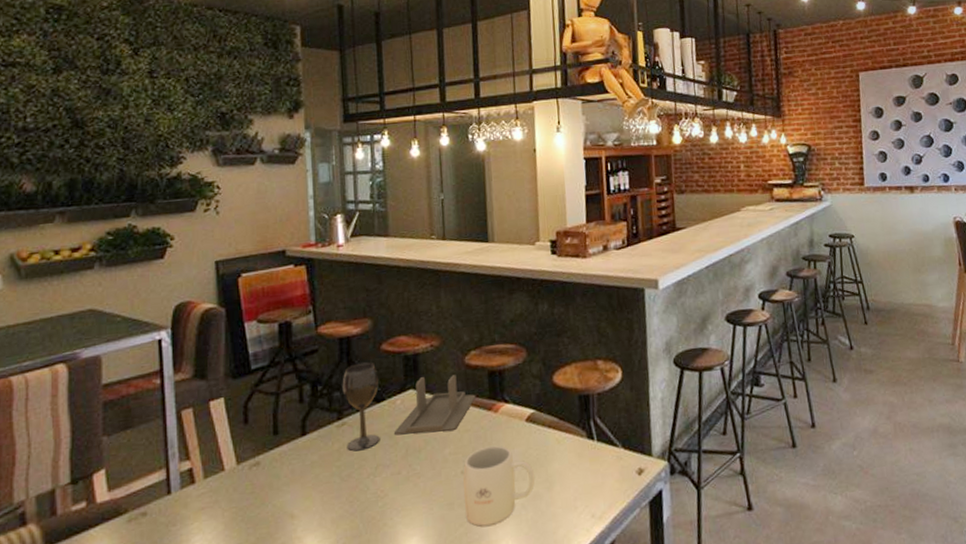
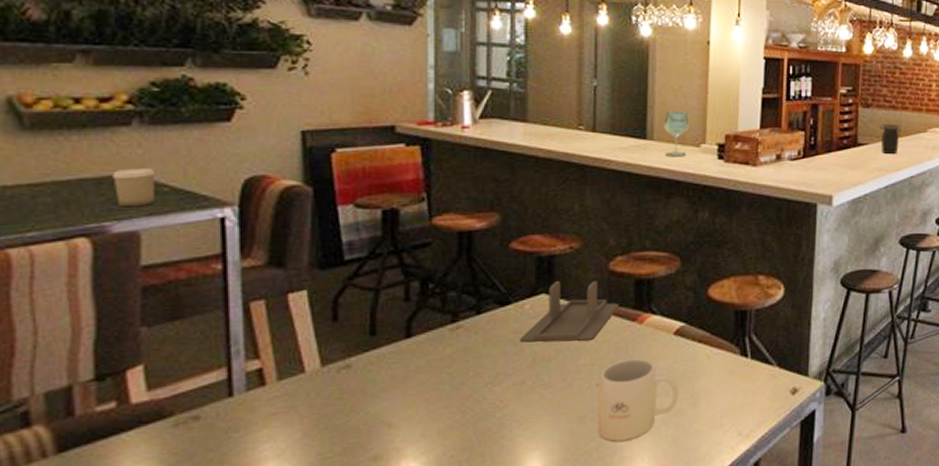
cup: none [81,302,112,337] -> present [112,168,156,208]
wine glass: present [342,362,380,451] -> none [459,261,504,358]
wine glass: none [501,214,524,257] -> present [663,111,689,157]
jar: none [696,206,716,235] -> present [880,123,901,153]

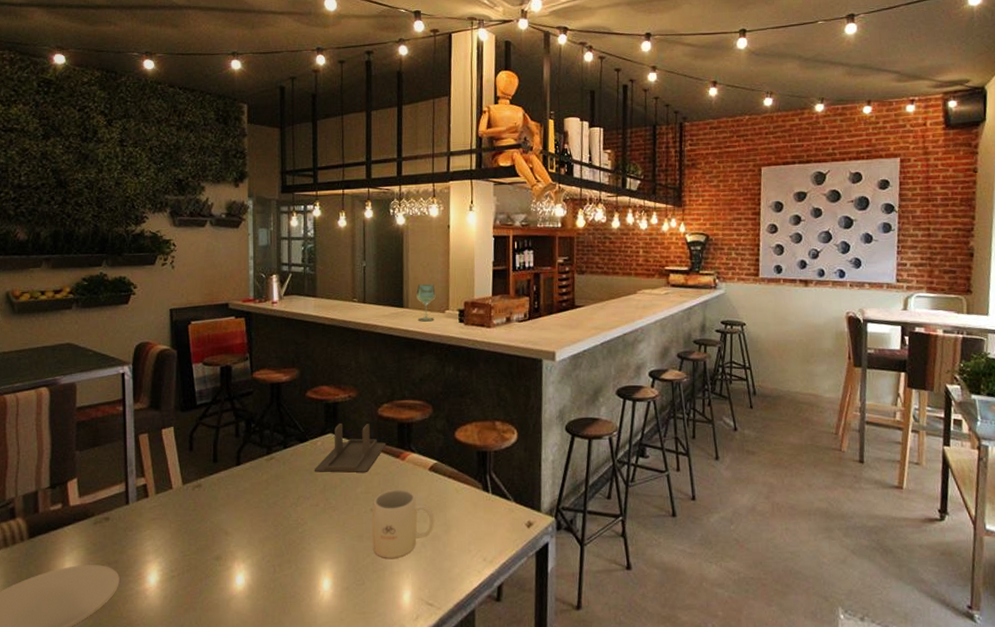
cup: present [112,168,156,208] -> none [61,338,85,366]
jar: present [880,123,901,153] -> none [594,287,613,314]

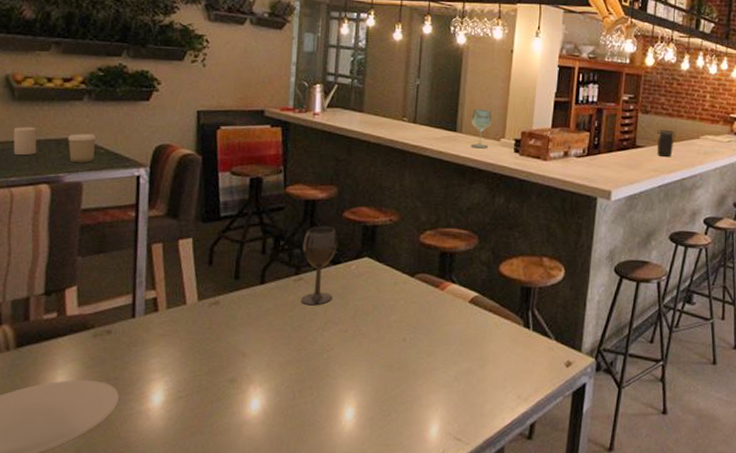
cup: none [15,337,36,363] -> present [13,127,37,156]
cup: none [61,338,85,366] -> present [68,133,97,164]
wine glass: none [272,406,303,483] -> present [301,226,337,306]
napkin holder: present [315,423,386,473] -> none [346,248,426,300]
mug: present [371,489,435,558] -> none [402,319,471,391]
jar: none [594,287,613,314] -> present [656,129,676,157]

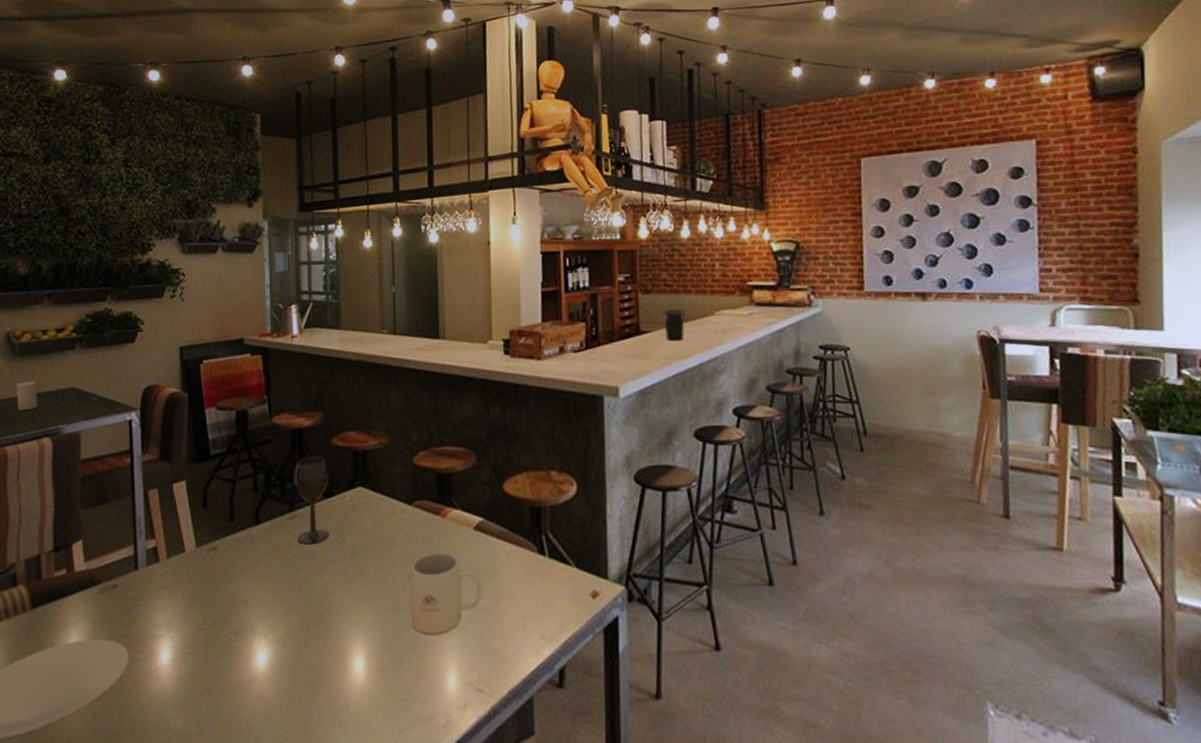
cup: present [68,133,97,164] -> none [64,382,90,414]
mug: none [402,319,471,391] -> present [409,551,483,634]
wine glass: present [470,109,492,149] -> none [453,310,476,355]

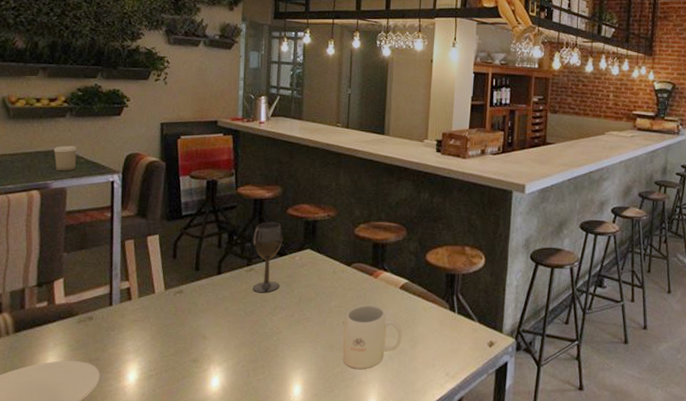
cup: present [16,381,38,411] -> none [9,141,29,166]
cup: none [64,382,90,414] -> present [54,146,77,172]
jar: present [663,308,686,341] -> none [565,127,583,152]

